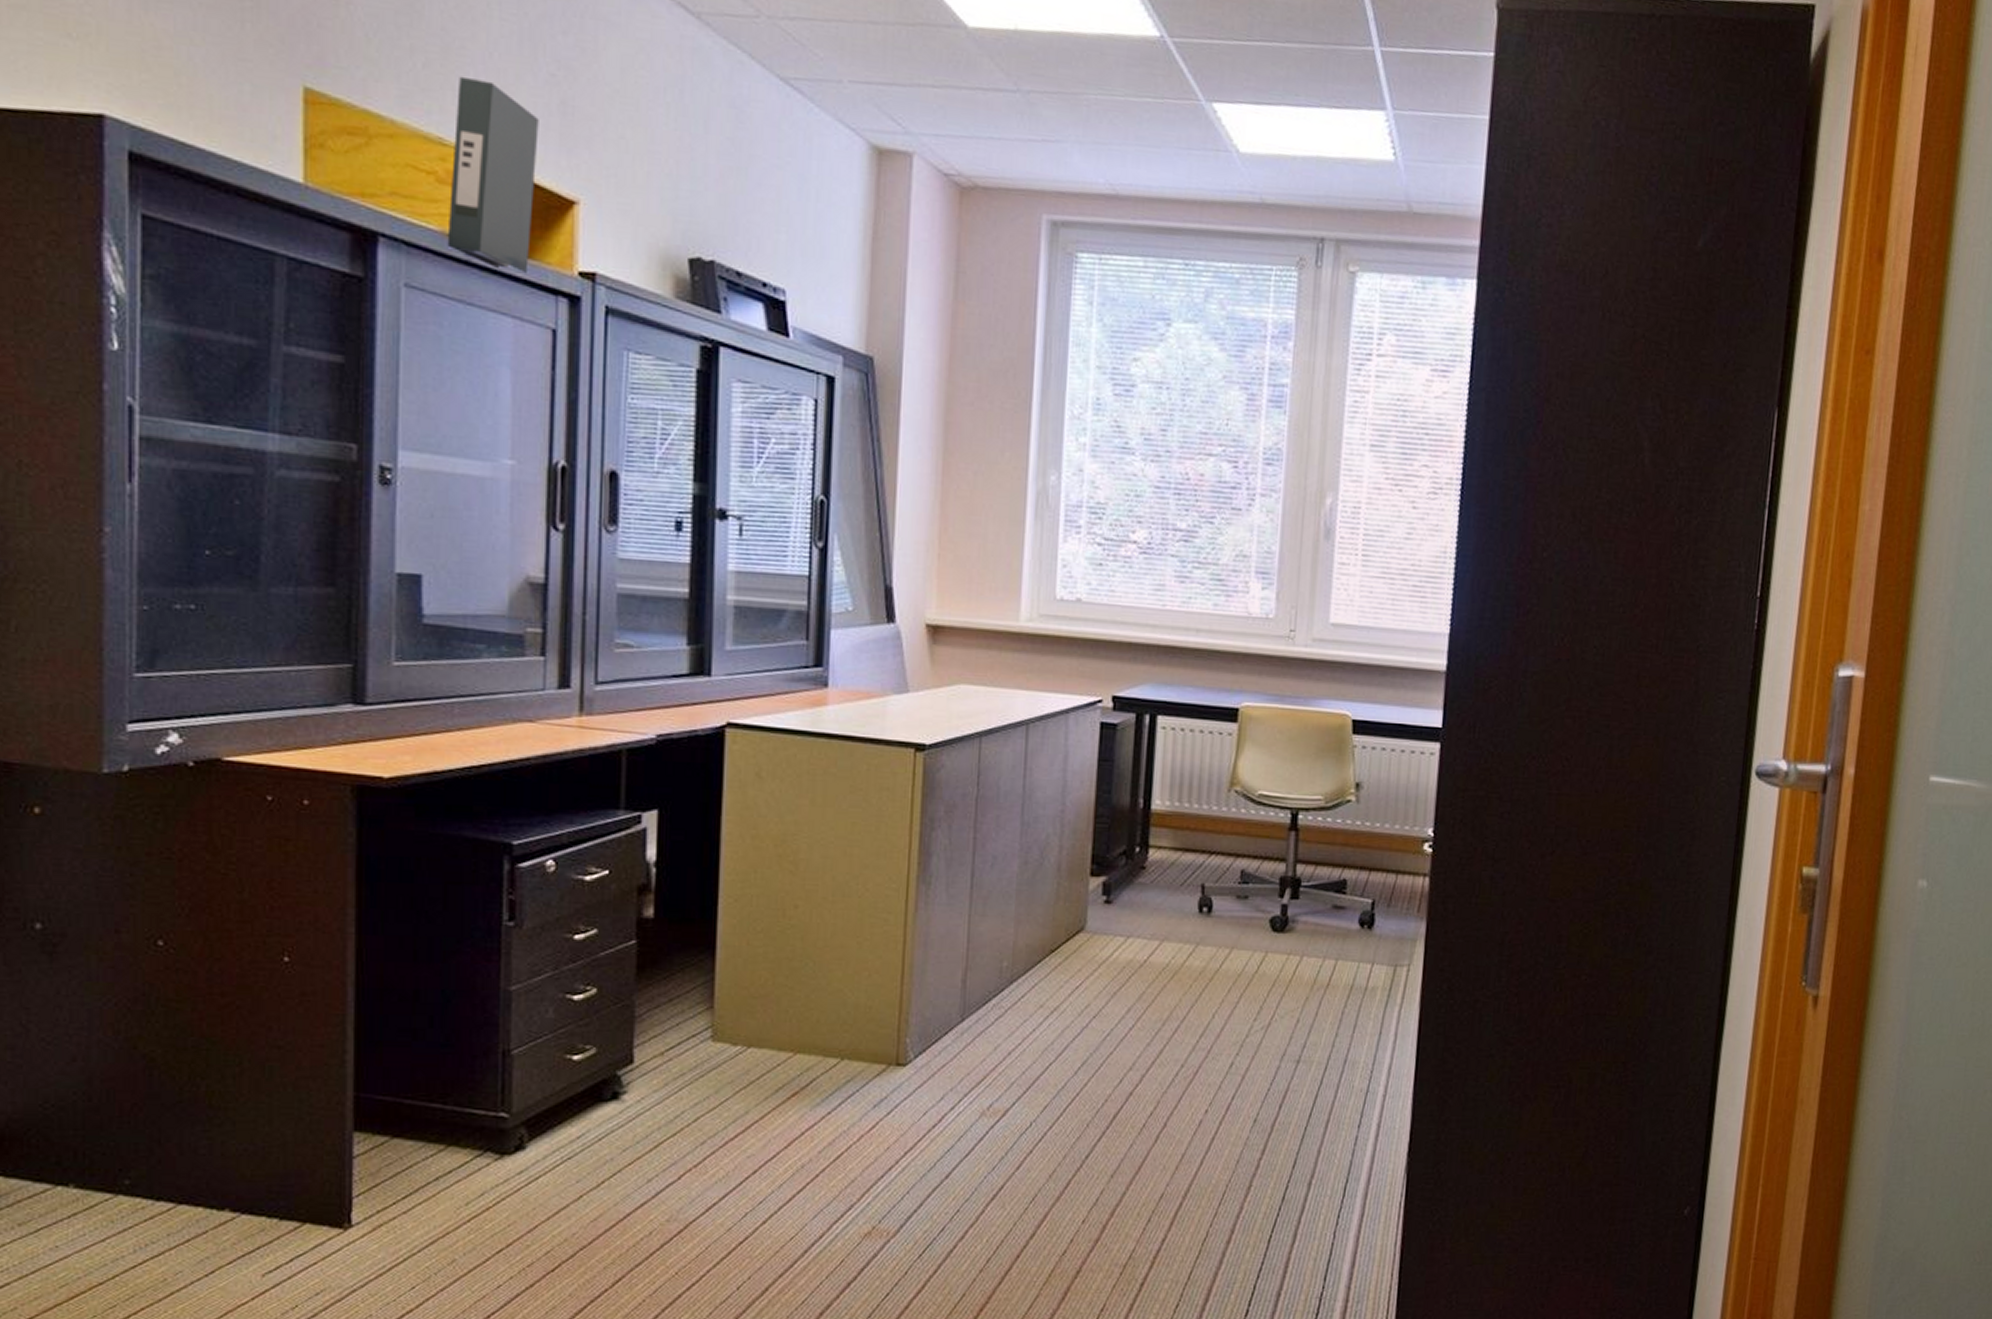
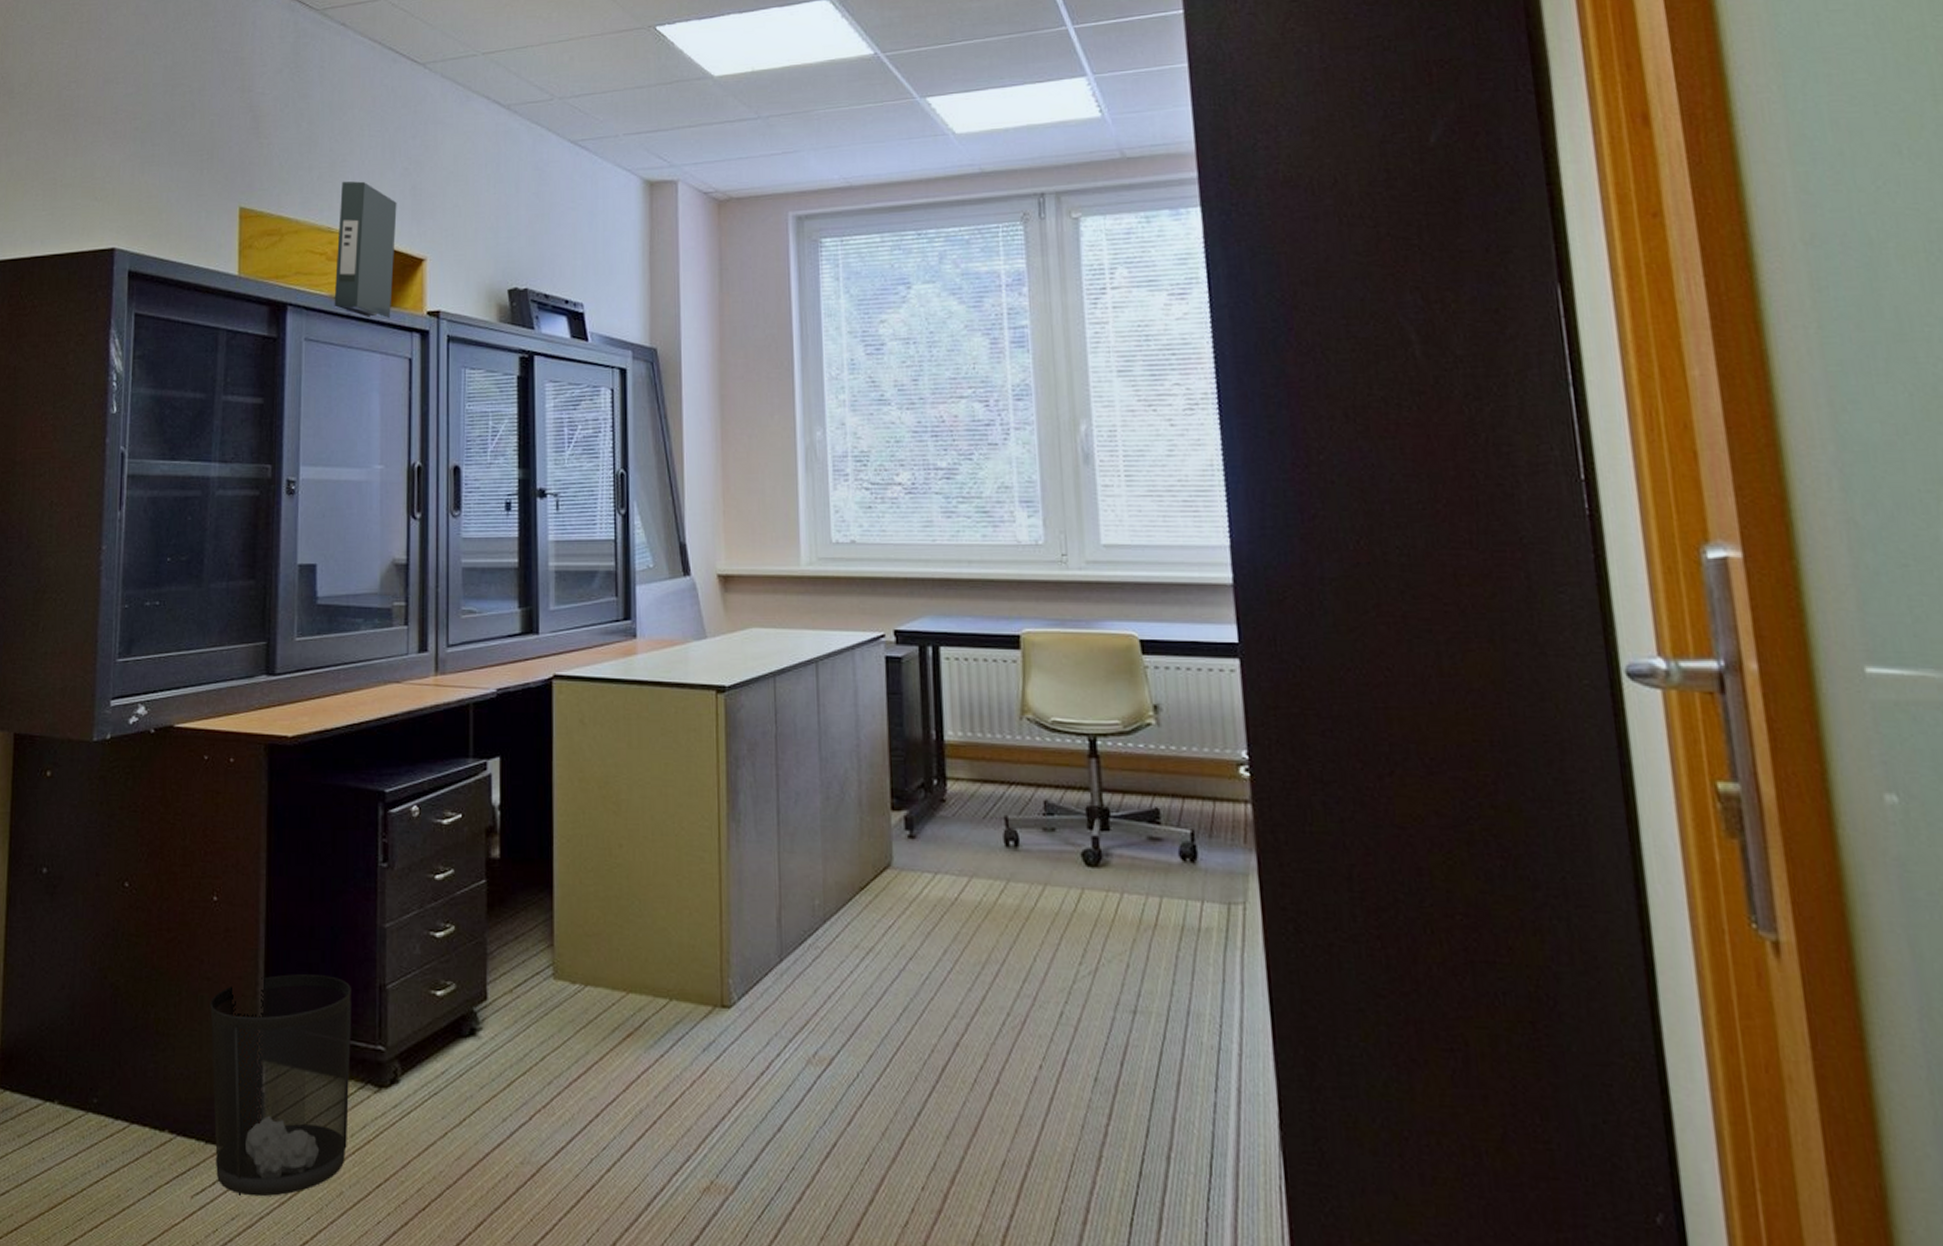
waste bin: none [282,1039,469,1270] -> present [210,973,352,1197]

